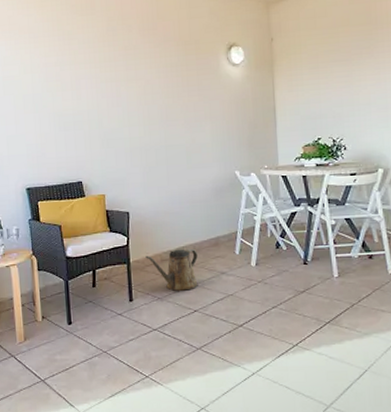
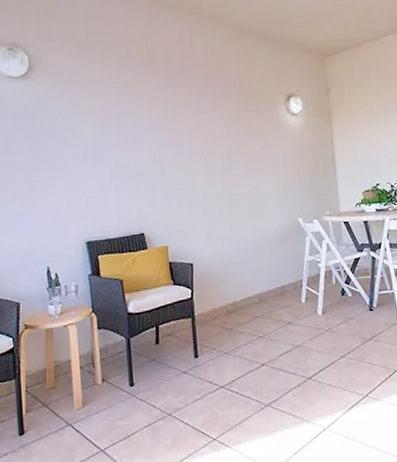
watering can: present [145,248,198,291] -> none [210,299,265,345]

